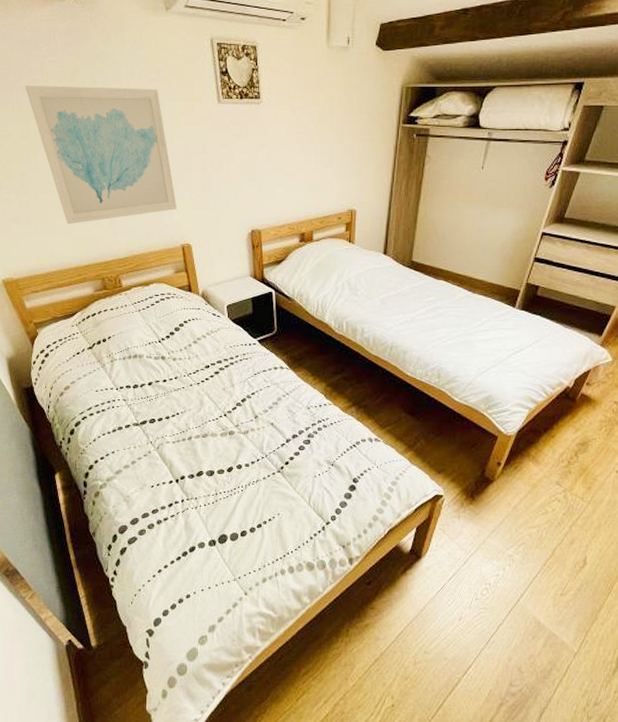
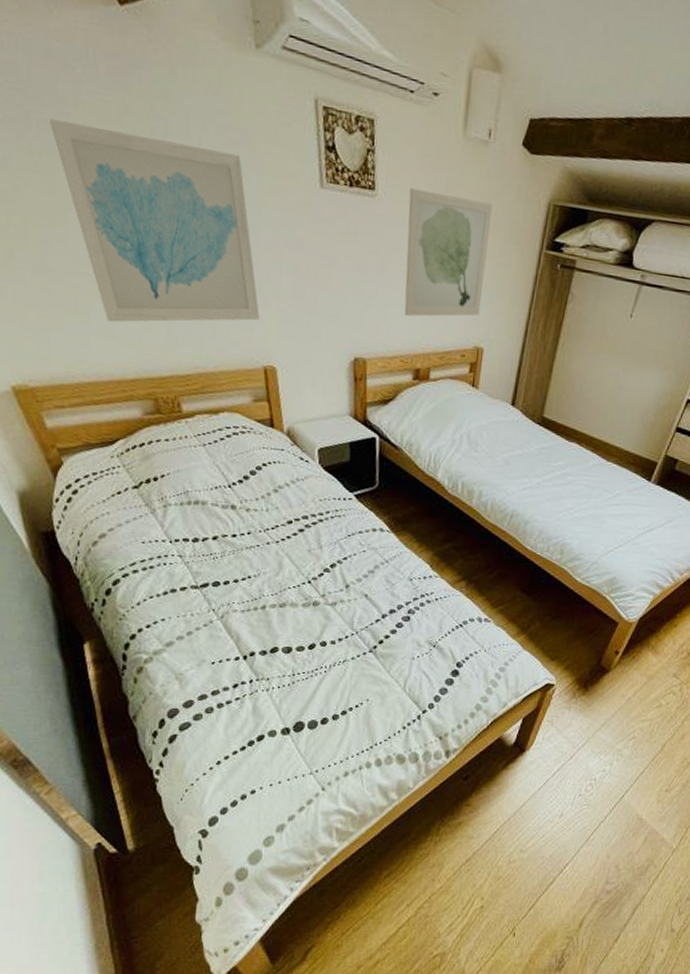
wall art: none [287,92,355,192] -> present [404,188,493,317]

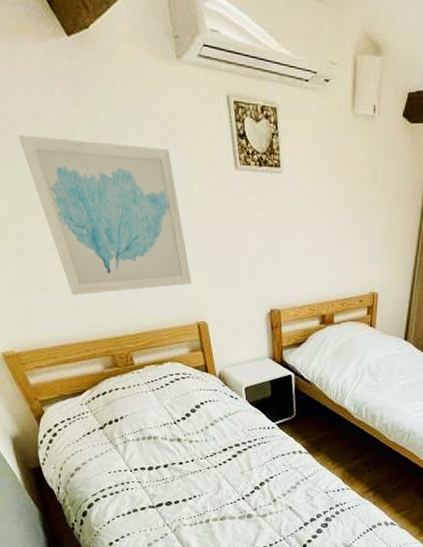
wall art: present [404,188,493,317] -> none [309,162,380,271]

